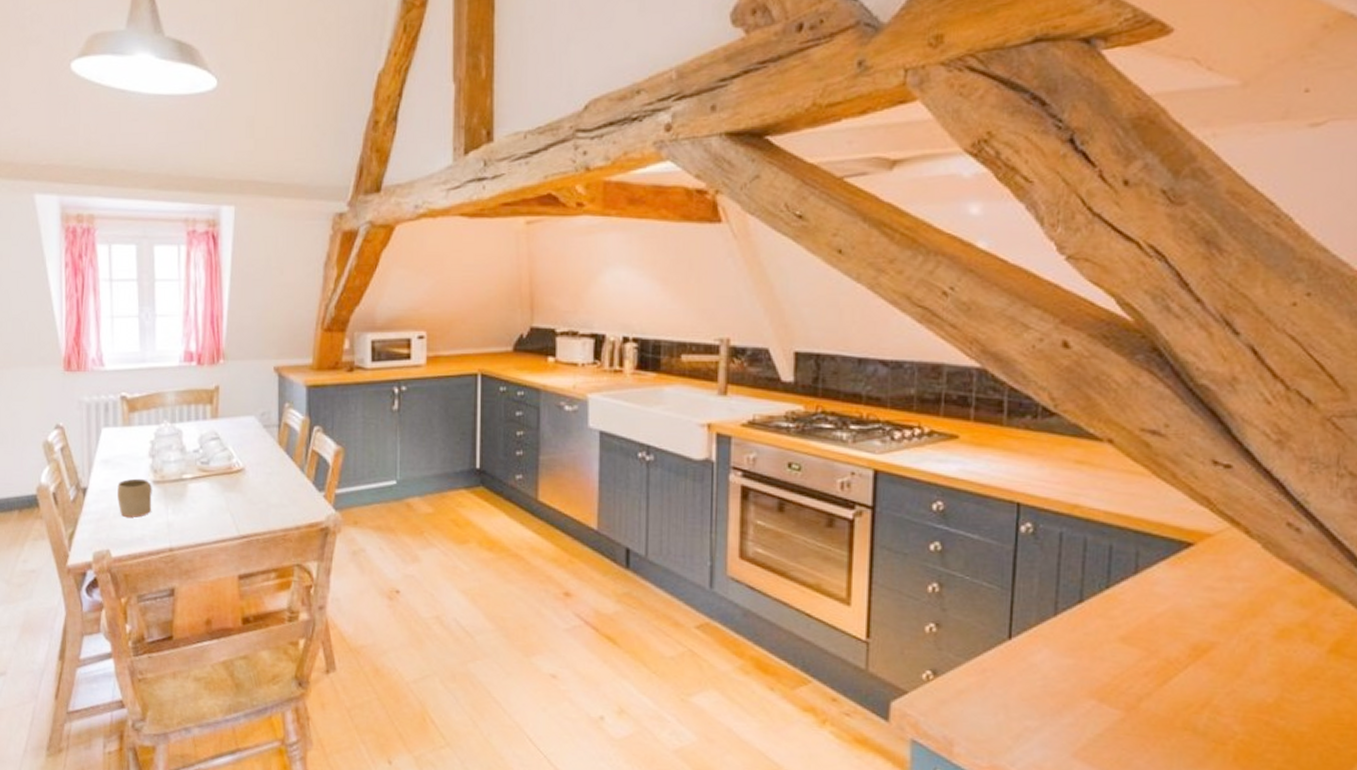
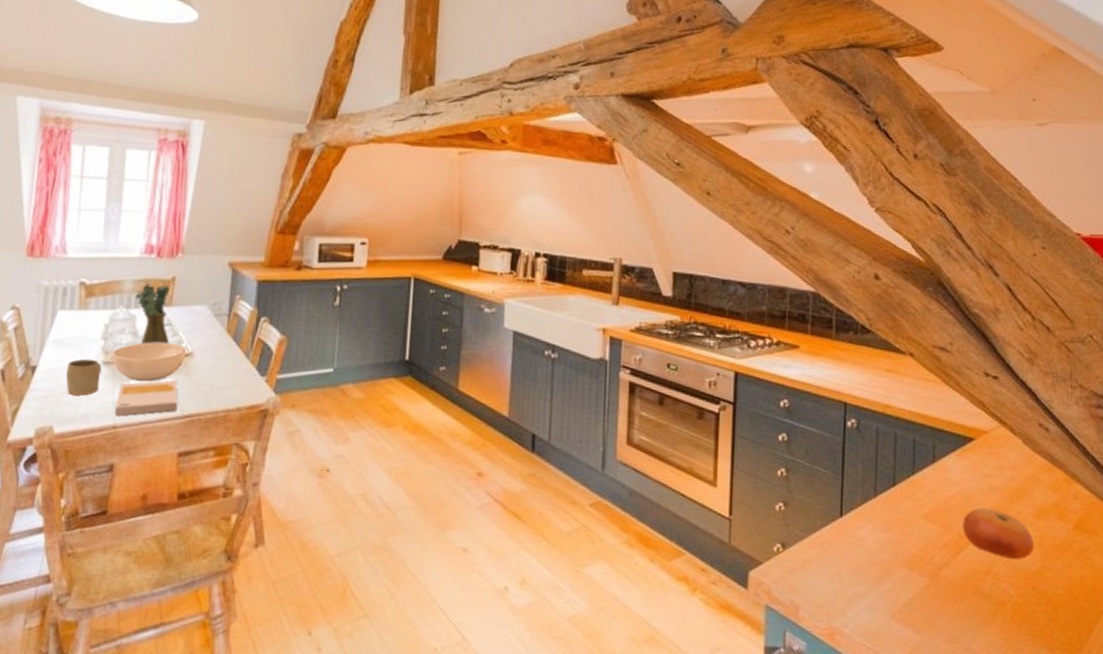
bowl: none [161,458,238,501] -> present [111,342,187,382]
book: none [170,498,233,538] -> present [114,380,178,416]
vase: none [179,392,219,461] -> present [135,281,170,345]
fruit: none [1171,627,1271,690] -> present [962,507,1034,560]

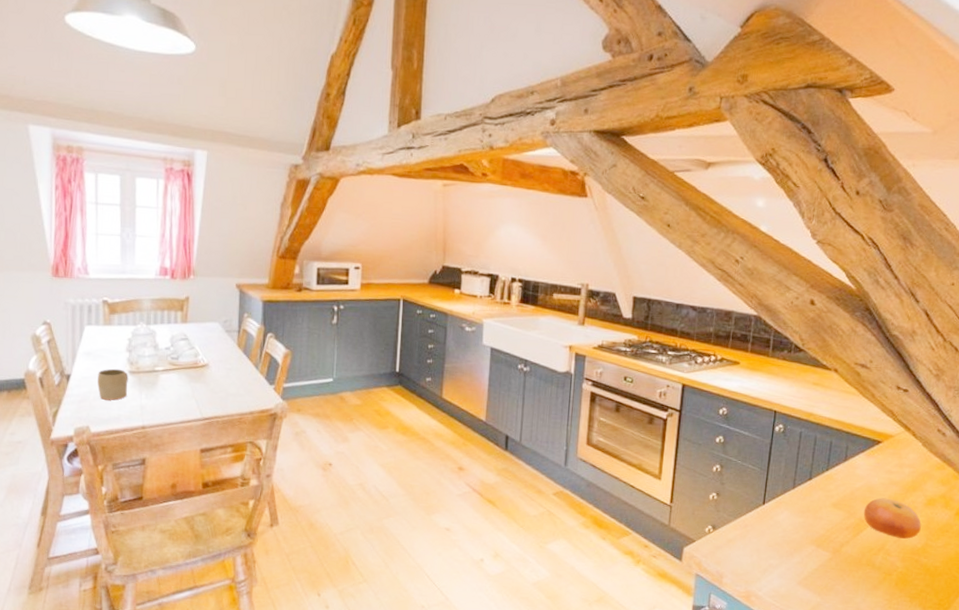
bowl: present [111,342,187,382] -> none [136,354,203,389]
book: present [114,380,178,416] -> none [143,387,198,418]
vase: present [135,281,170,345] -> none [153,300,187,357]

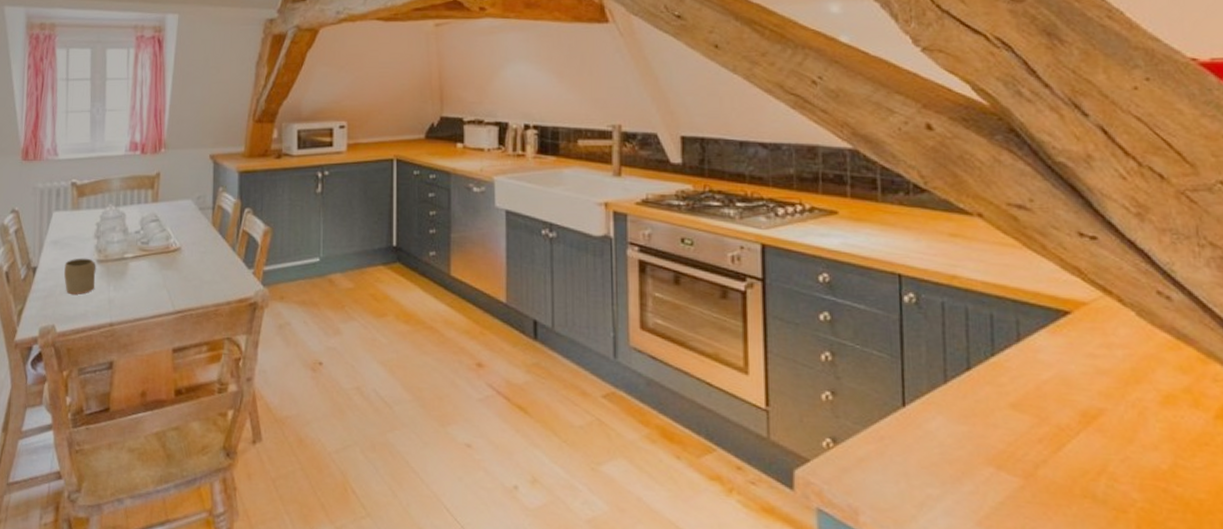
fruit: present [863,497,921,539] -> none [1061,394,1161,456]

